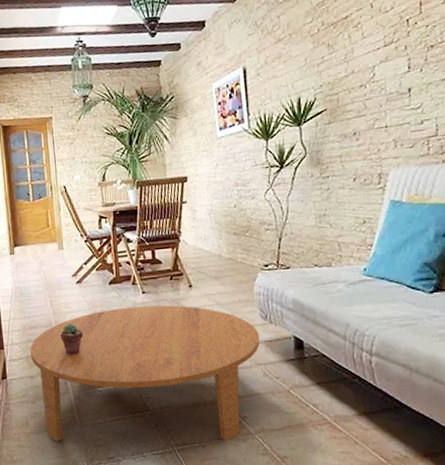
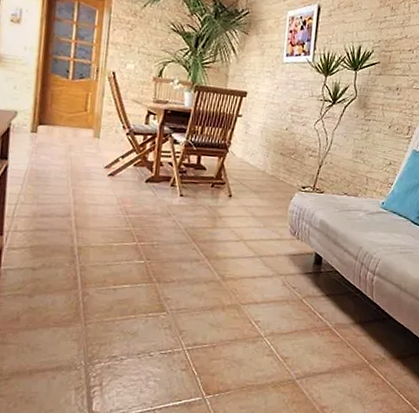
coffee table: present [30,305,260,442] -> none [37,207,286,343]
potted succulent: present [60,323,84,356] -> none [78,215,106,250]

